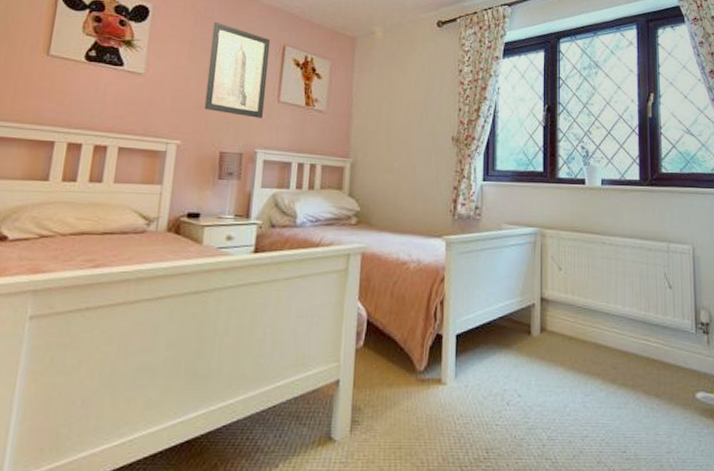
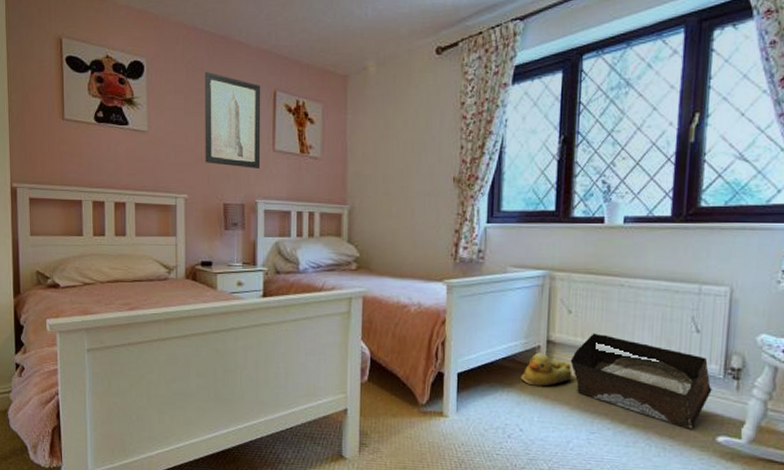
rubber duck: none [517,310,565,346] -> present [520,352,572,386]
storage bin: none [563,290,688,387] -> present [570,333,712,430]

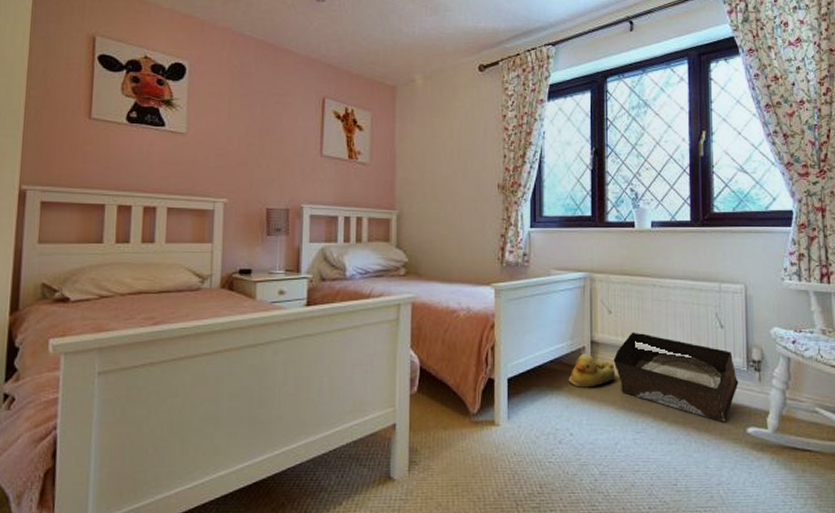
wall art: present [205,72,261,168] -> none [248,77,310,173]

